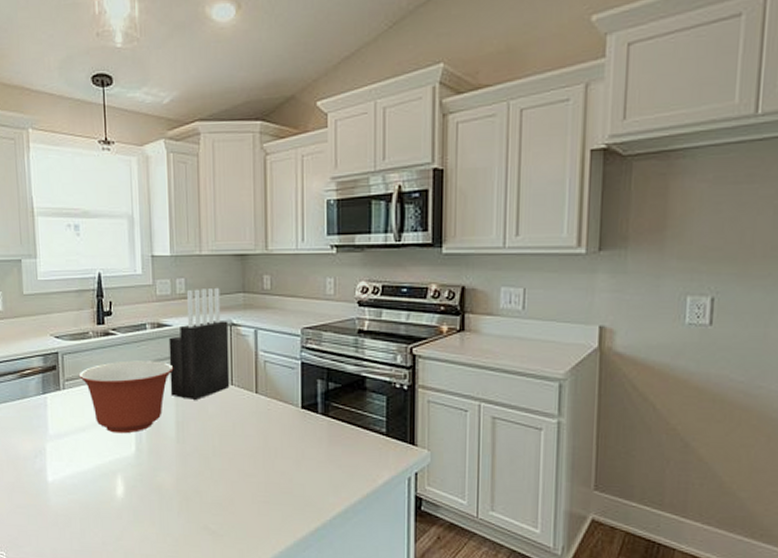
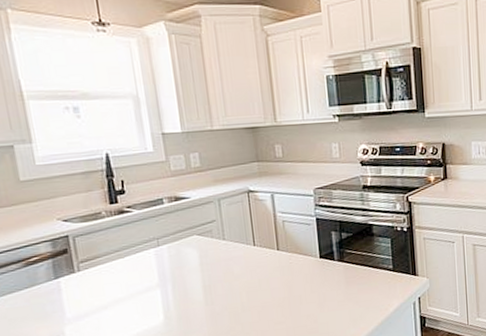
mixing bowl: present [78,360,174,434] -> none [94,232,196,306]
knife block: present [168,287,230,401] -> none [187,158,253,265]

